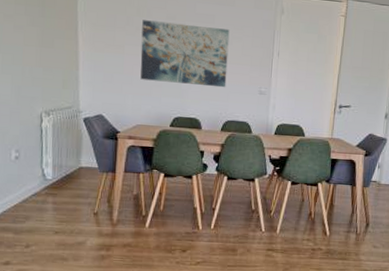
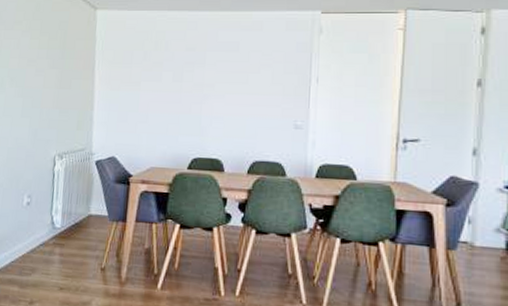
wall art: present [140,20,230,88] -> none [156,54,257,123]

